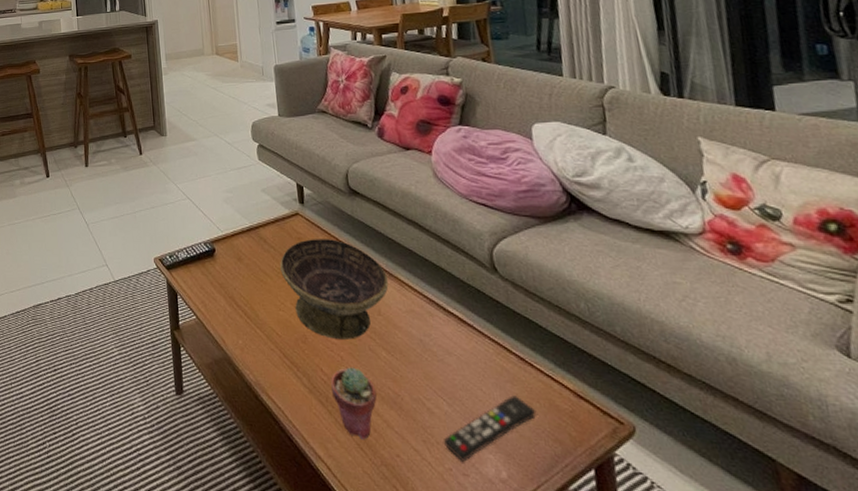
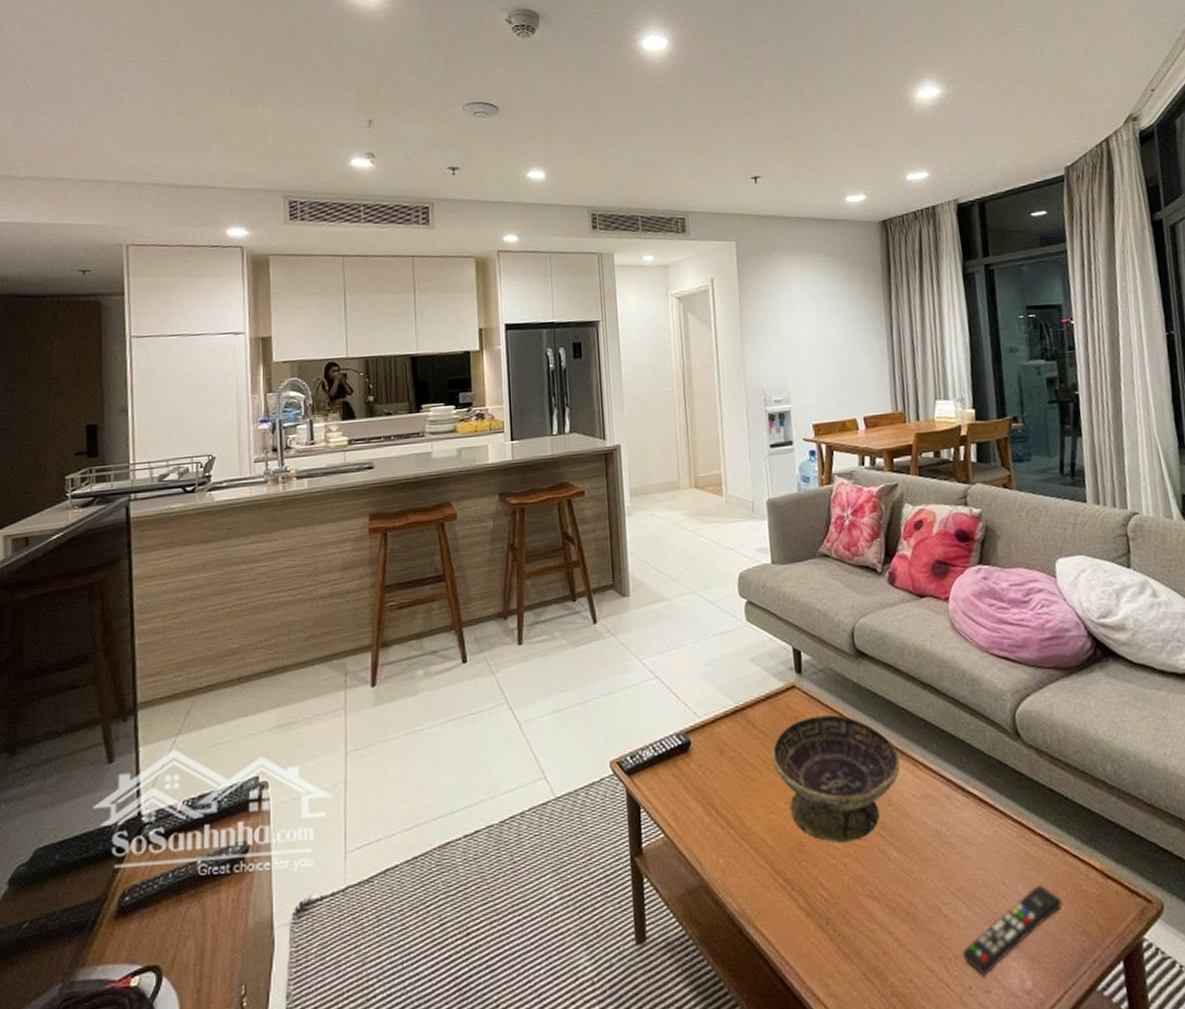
potted succulent: present [330,367,377,440] -> none [832,875,887,968]

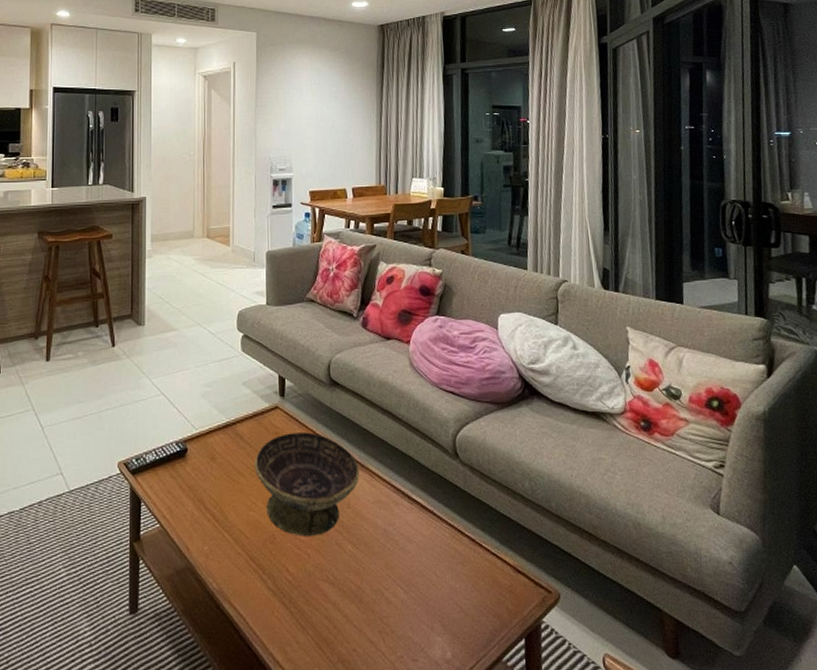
remote control: present [962,885,1063,976] -> none [397,576,481,647]

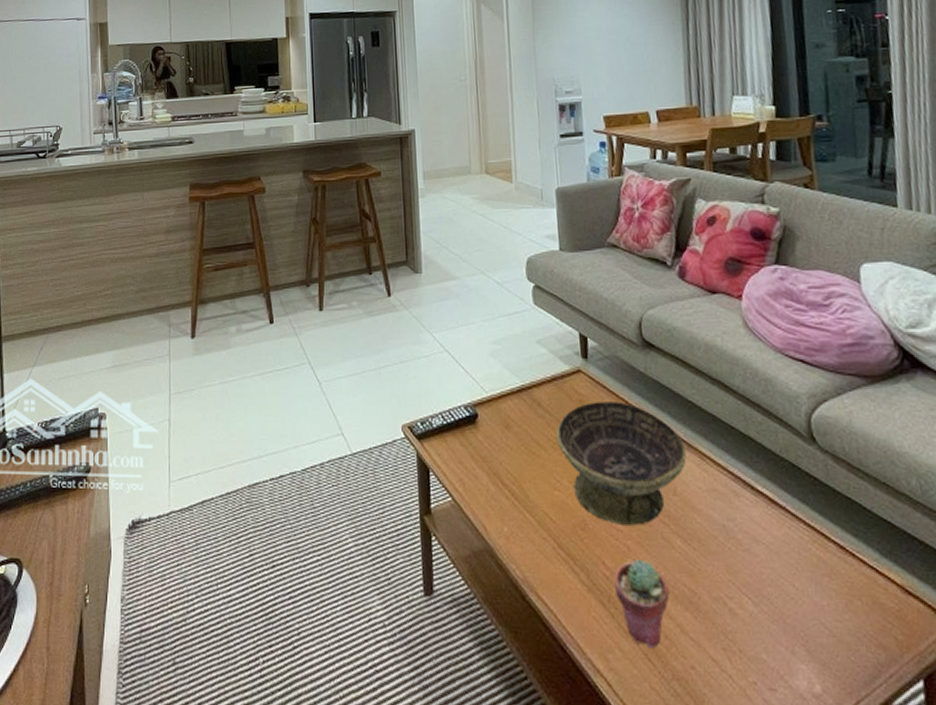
potted succulent: none [296,564,339,638] -> present [614,559,669,649]

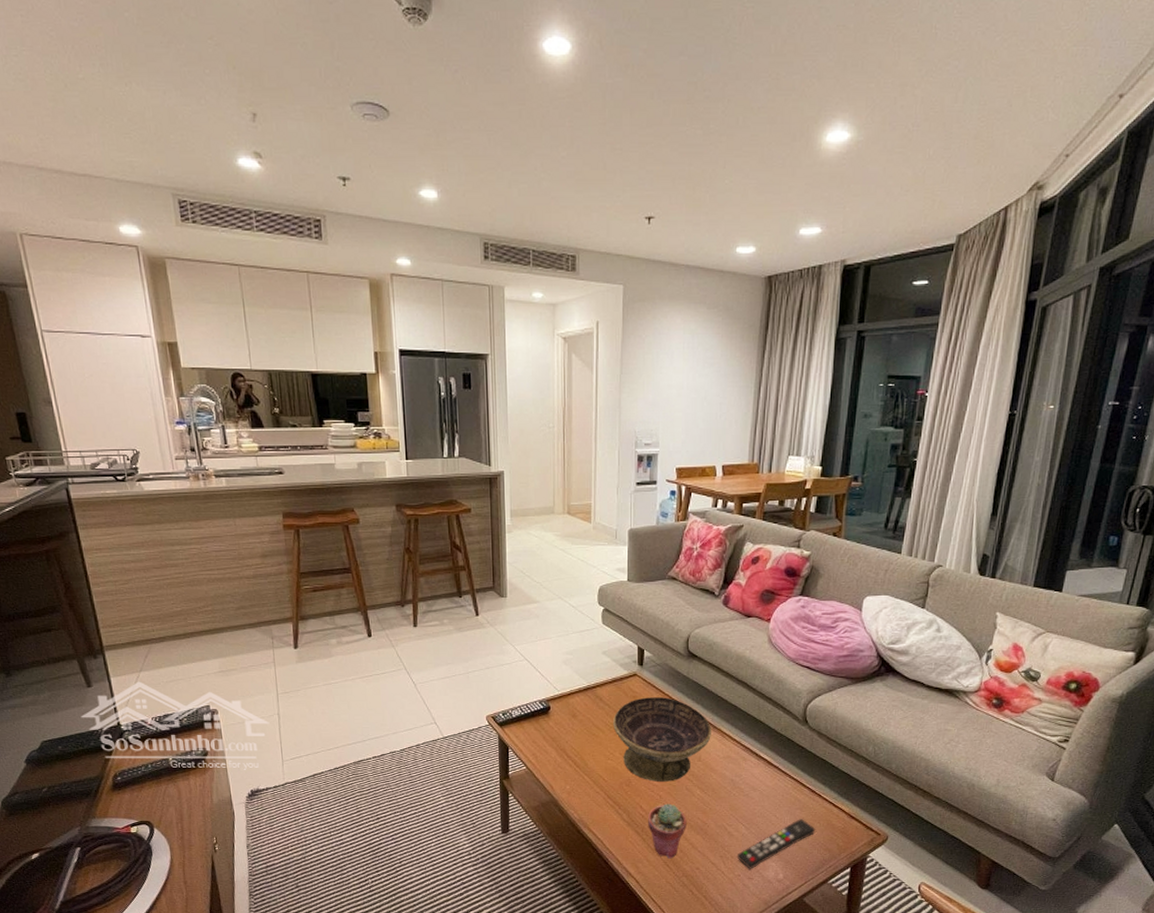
remote control: none [746,592,858,673] -> present [736,819,816,869]

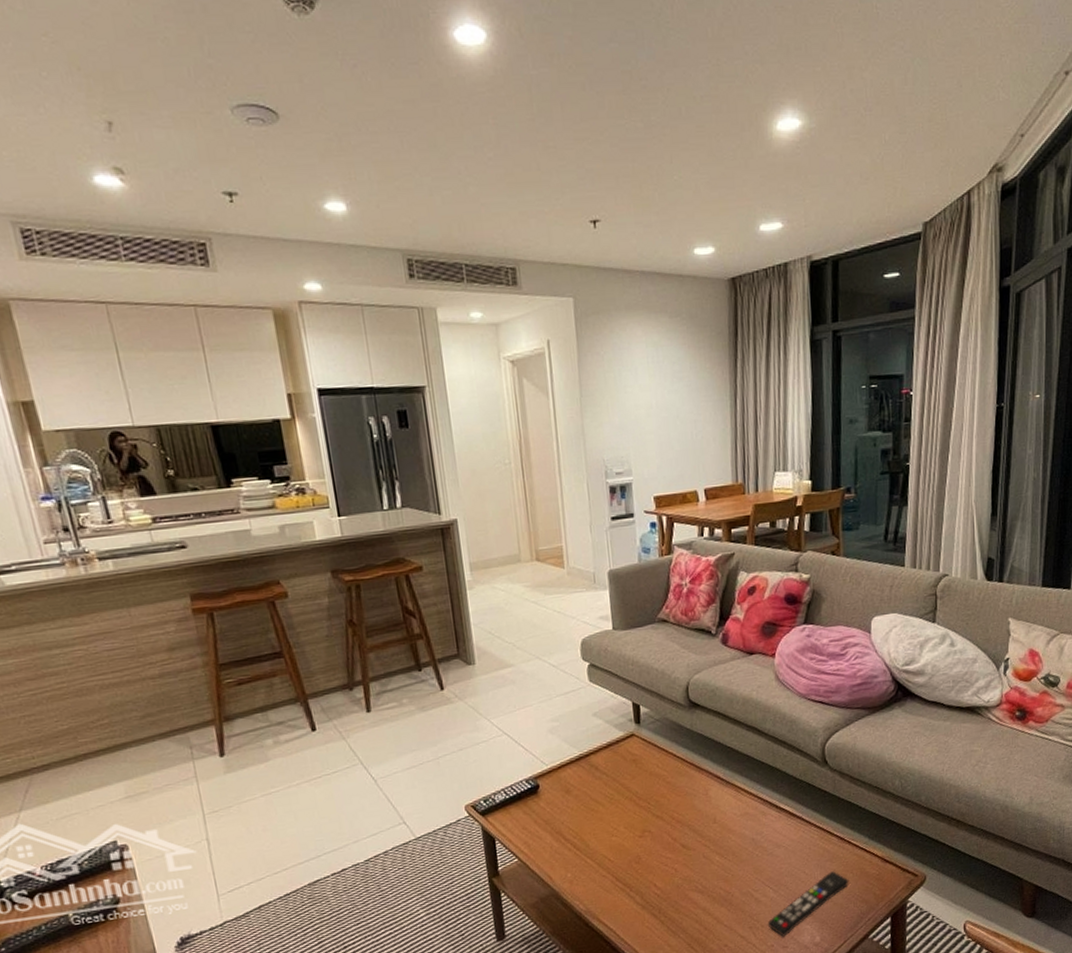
decorative bowl: present [613,697,711,782] -> none [613,756,725,854]
potted succulent: present [648,803,687,859] -> none [664,876,709,940]

